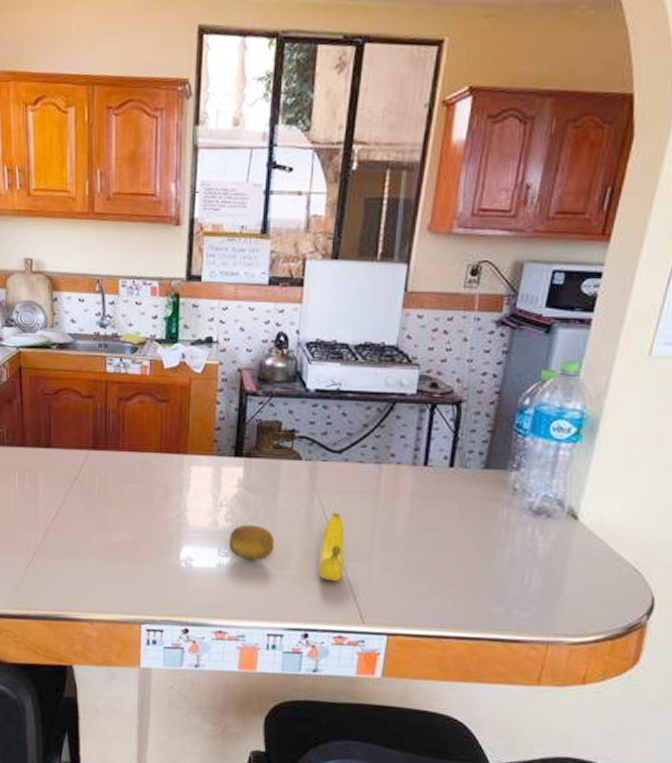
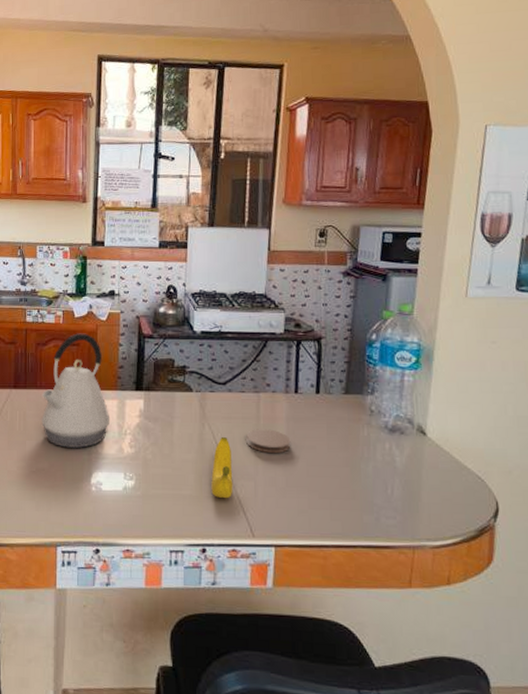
kettle: none [124,387,204,519] -> present [41,333,111,448]
fruit: present [229,524,275,561] -> none [133,450,173,483]
coaster: none [362,505,415,534] -> present [246,429,291,454]

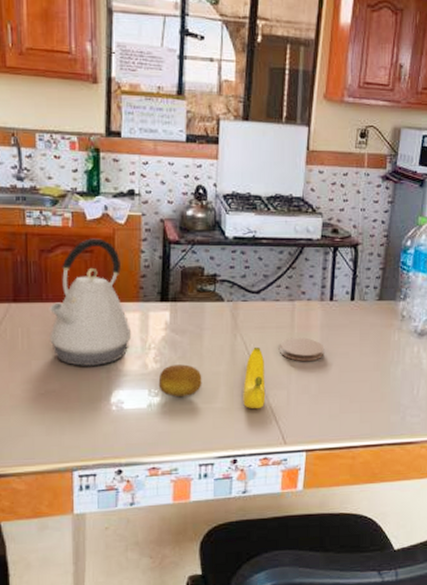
fruit: none [133,450,173,483] -> present [158,364,202,398]

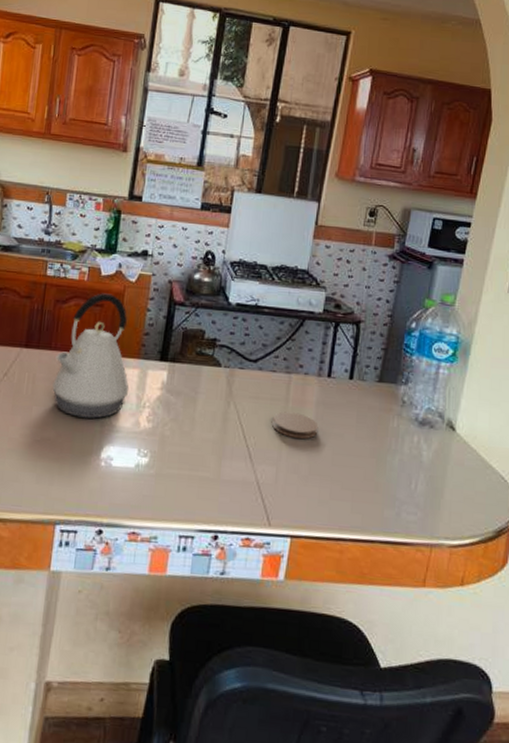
fruit: present [158,364,202,398] -> none [148,426,192,462]
banana: present [243,346,266,409] -> none [230,417,256,484]

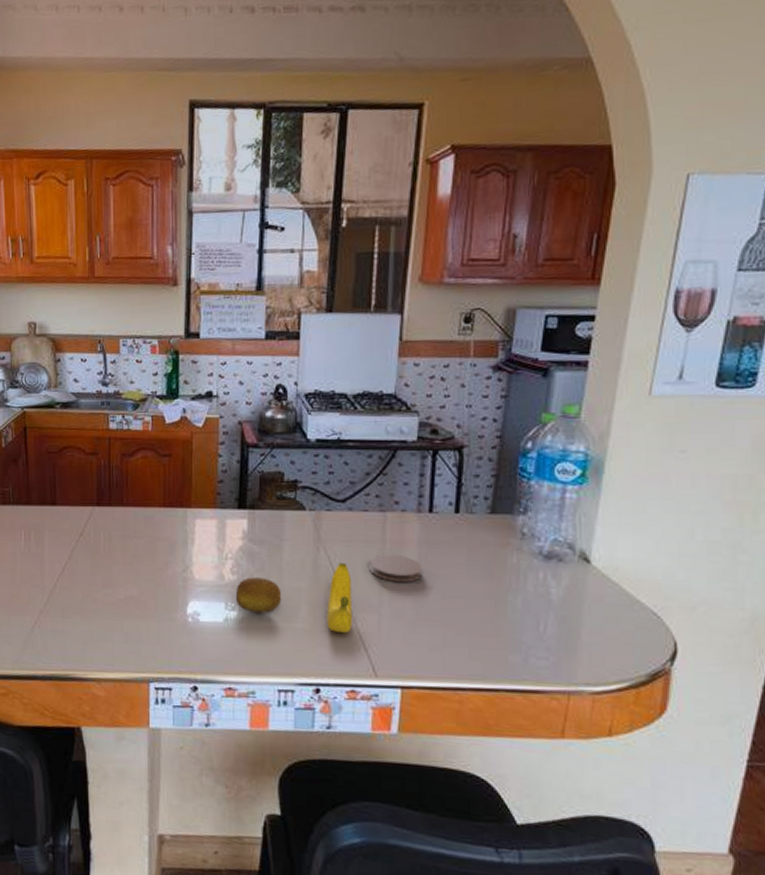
kettle: present [52,293,129,419] -> none [129,442,209,574]
fruit: none [148,426,192,462] -> present [235,577,282,614]
banana: none [230,417,256,484] -> present [327,562,353,634]

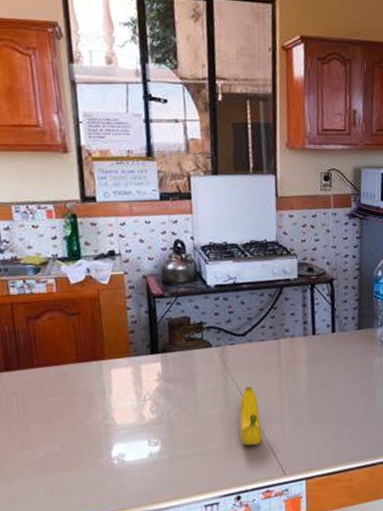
fruit: present [235,577,282,614] -> none [157,411,200,444]
coaster: present [369,554,423,583] -> none [270,372,313,396]

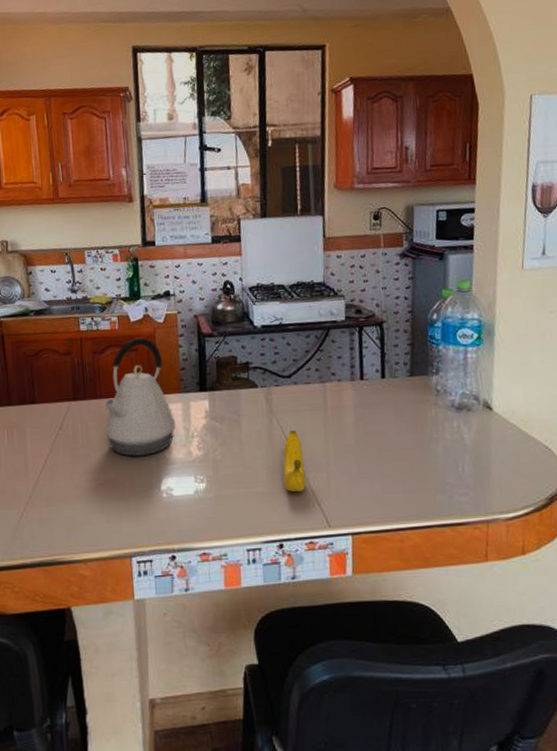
kettle: none [41,300,126,426] -> present [103,337,176,456]

